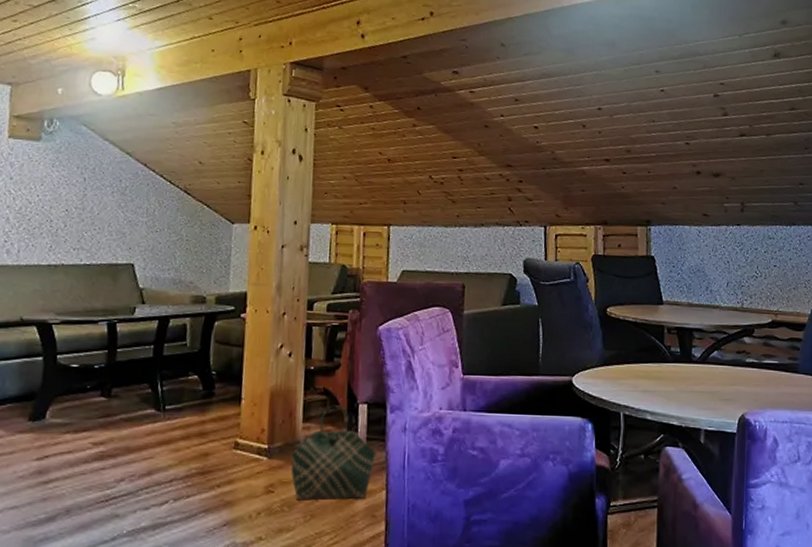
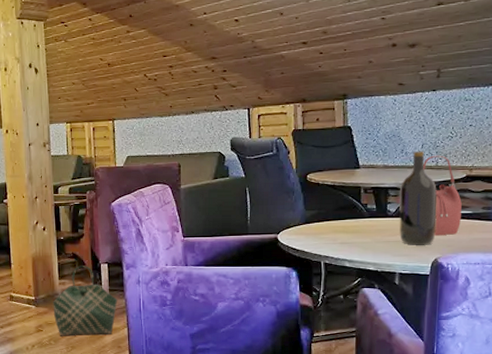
wine bottle: none [704,289,744,398] -> present [399,151,438,245]
handbag: none [728,295,768,387] -> present [423,155,462,235]

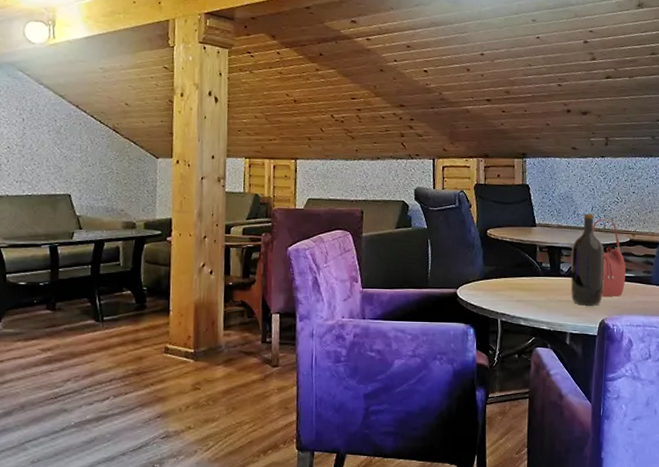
tote bag: present [53,266,118,336] -> none [214,315,288,396]

